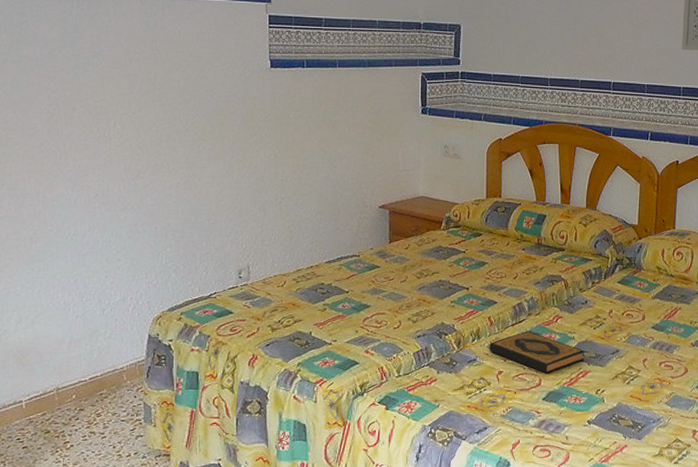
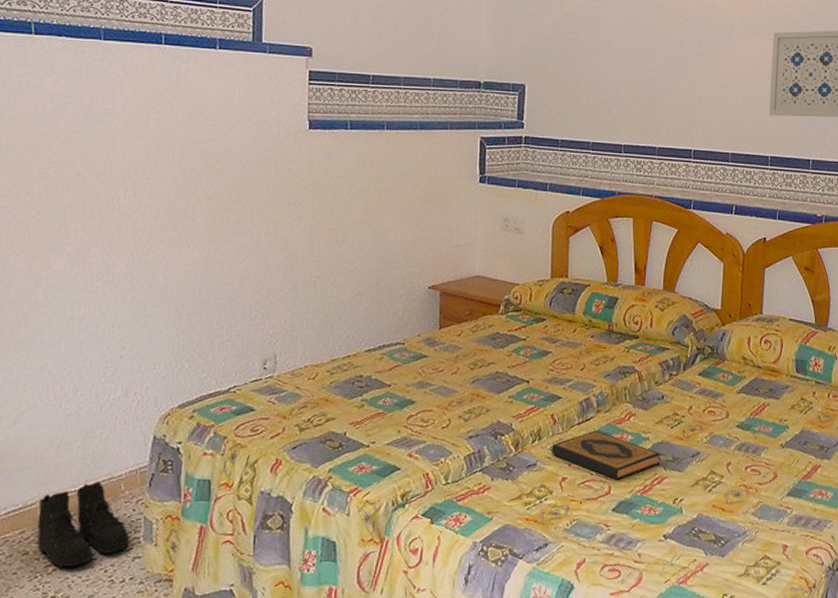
boots: none [56,373,133,445] -> present [37,482,130,568]

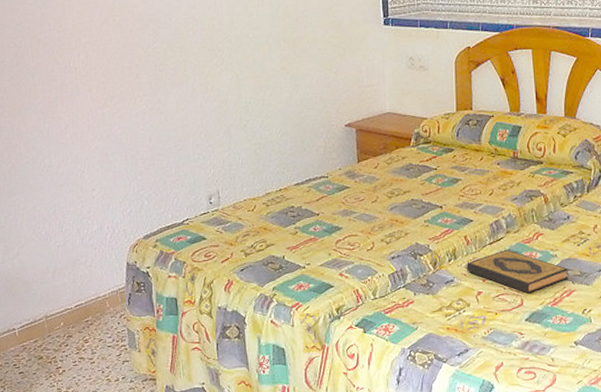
boots: present [37,482,130,568] -> none [45,301,119,370]

